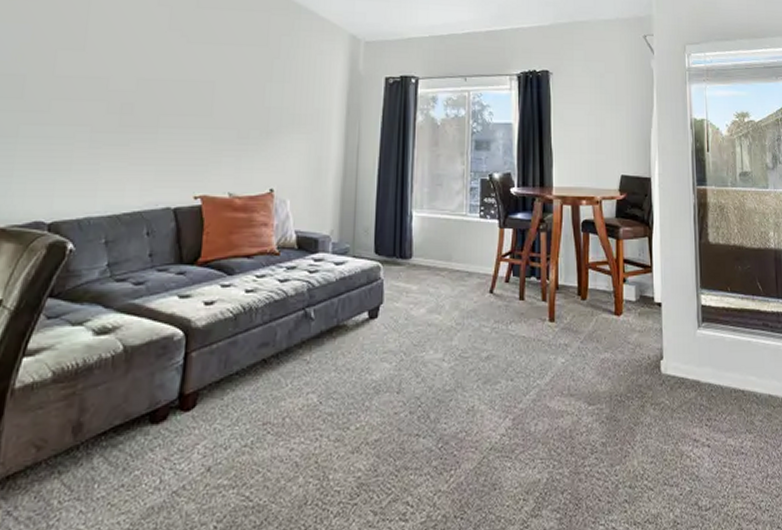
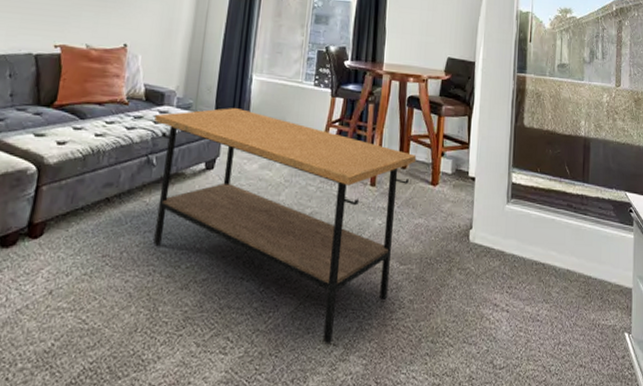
coffee table: none [309,249,596,500] -> present [153,108,416,345]

